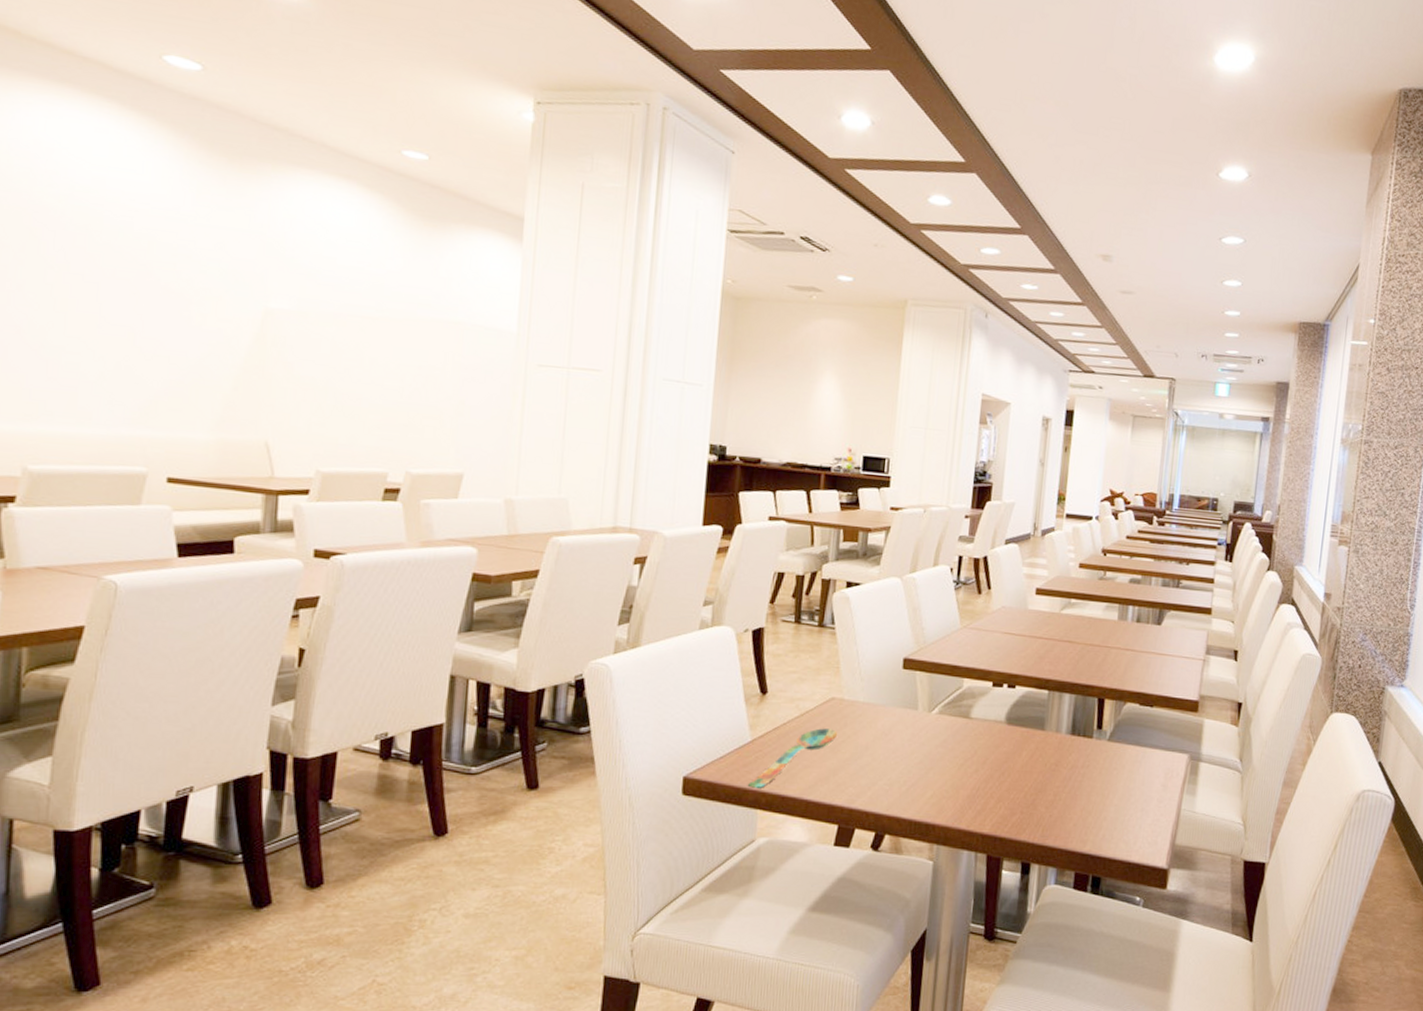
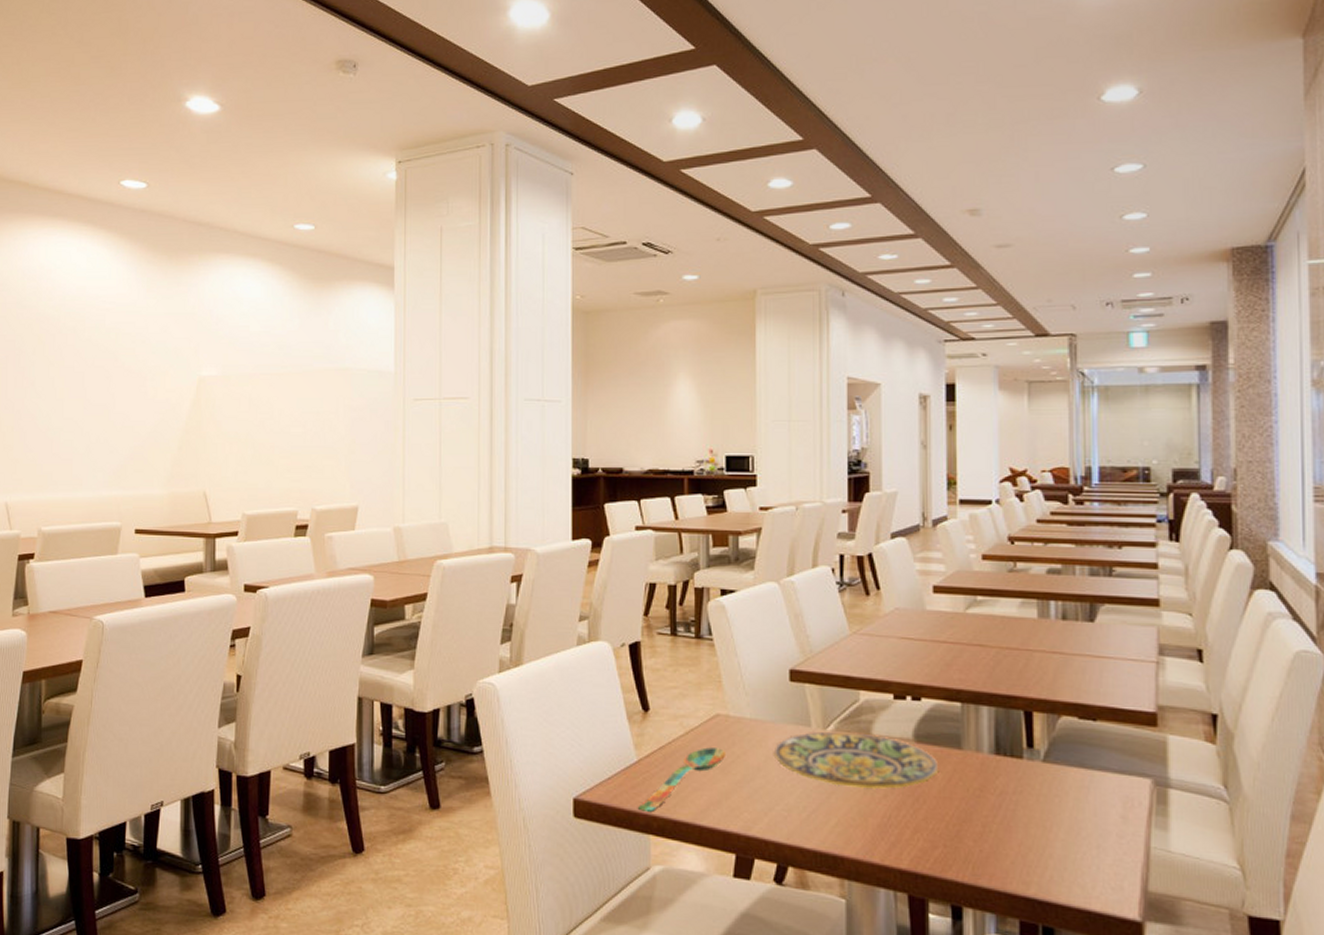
plate: none [881,713,1024,764] -> present [773,730,939,789]

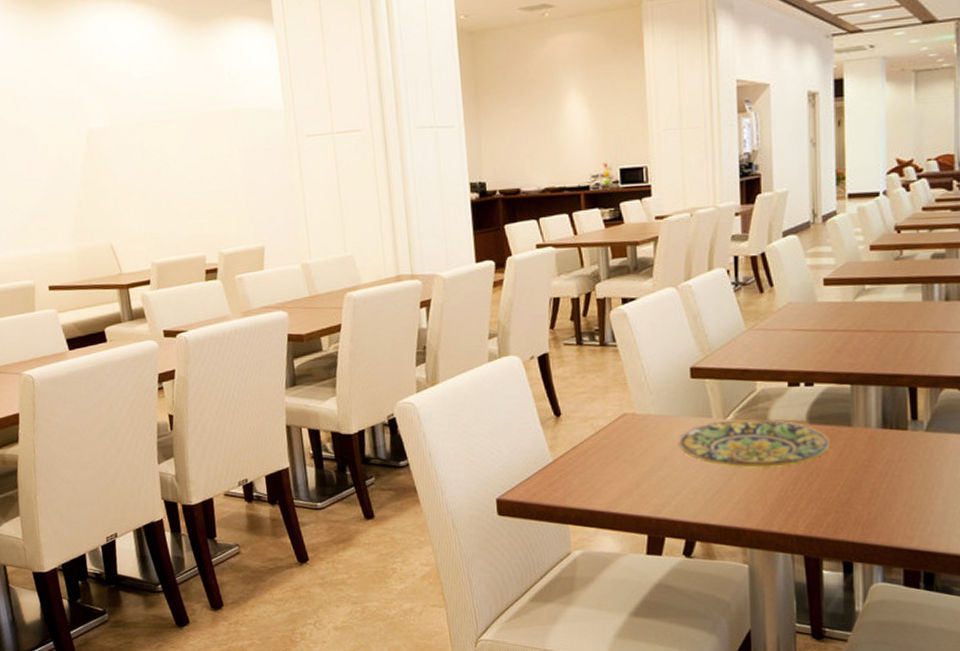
spoon: present [638,747,727,812] -> none [556,443,635,505]

